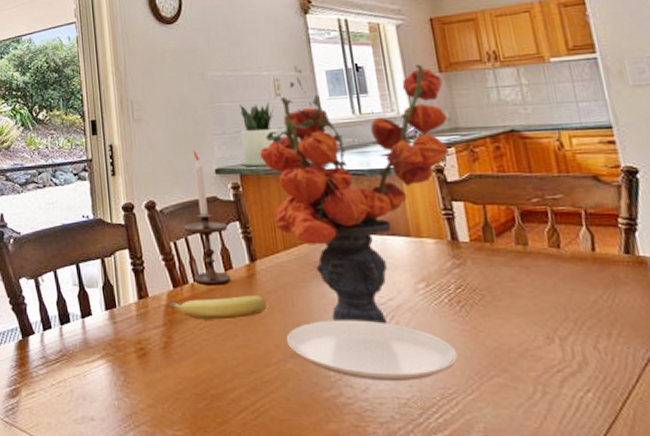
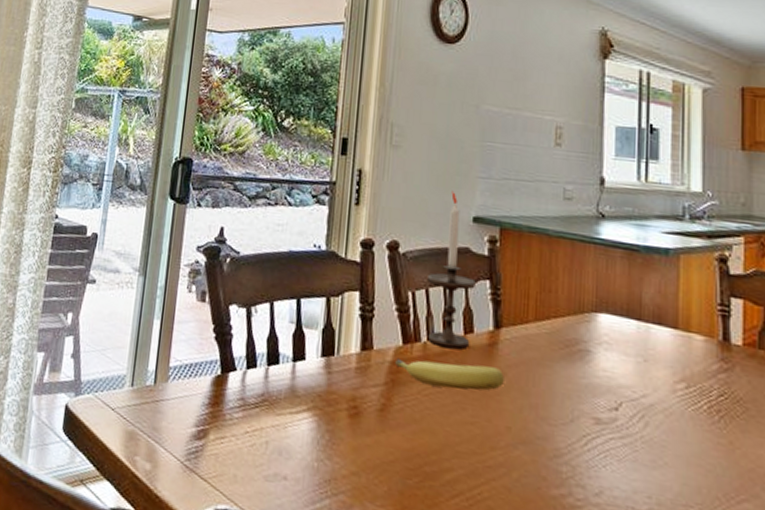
planter: present [239,103,279,167] -> none [503,148,552,224]
bouquet: present [260,64,449,324] -> none [526,115,743,424]
plate: present [286,320,458,382] -> none [519,407,707,492]

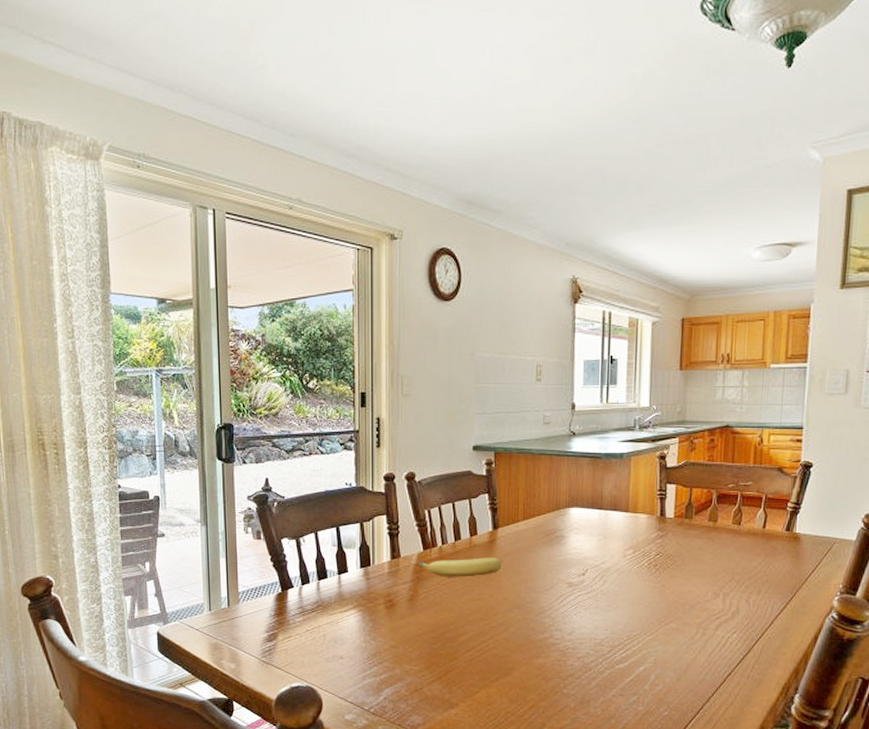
candlestick: present [428,190,476,350] -> none [440,426,477,549]

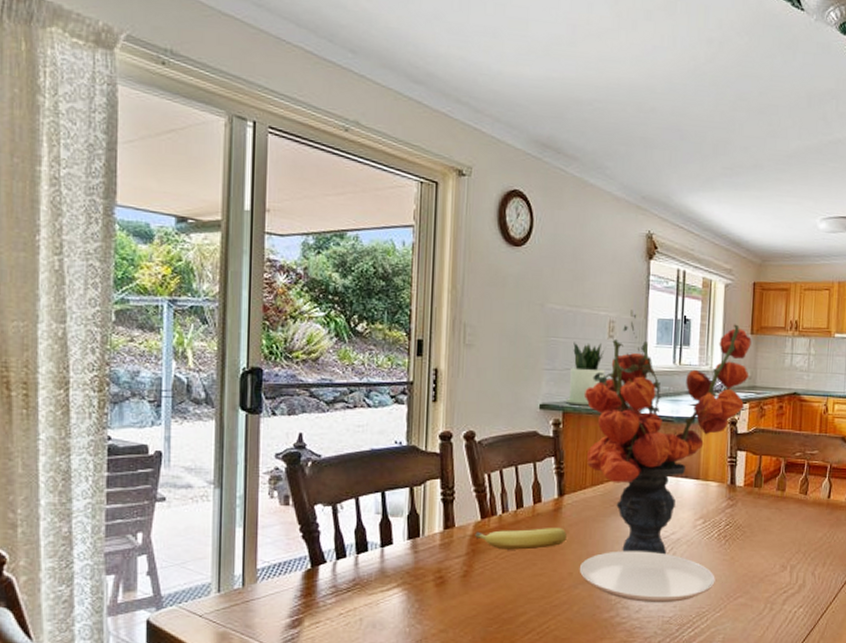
planter: none [496,387,534,446] -> present [565,342,605,406]
plate: none [514,578,646,627] -> present [579,551,715,603]
bouquet: none [515,353,681,582] -> present [585,310,752,555]

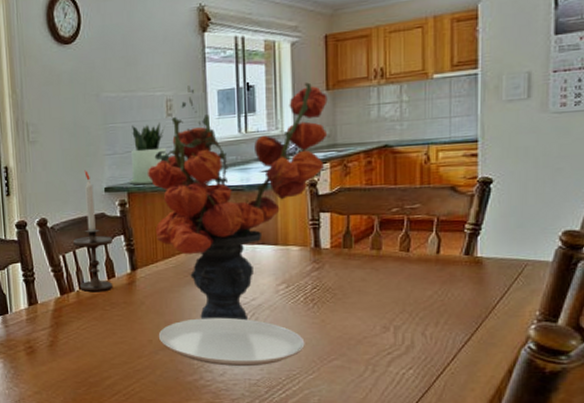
fruit: present [474,528,567,550] -> none [55,300,143,322]
candlestick: none [501,382,543,518] -> present [73,169,113,293]

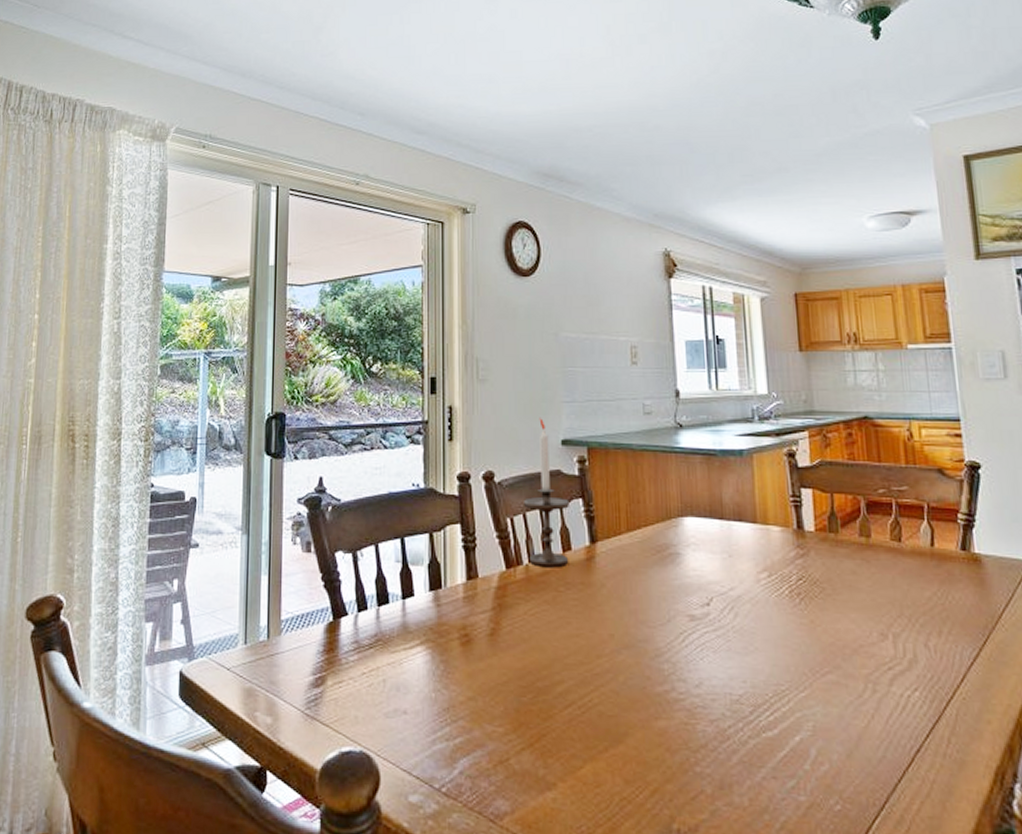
planter: present [129,123,167,185] -> none [589,371,632,440]
bouquet: present [148,82,328,321] -> none [610,333,804,616]
plate: present [158,317,305,367] -> none [621,609,793,677]

